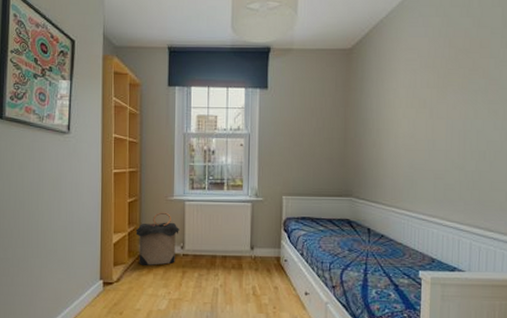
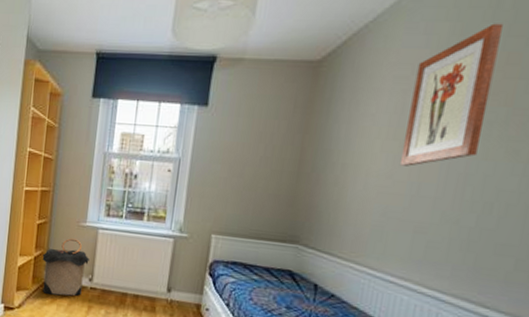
wall art: none [418,18,474,128] -> present [399,23,503,167]

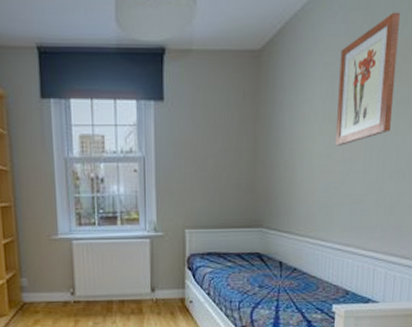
laundry hamper: present [42,238,89,296] -> none [15,254,68,316]

